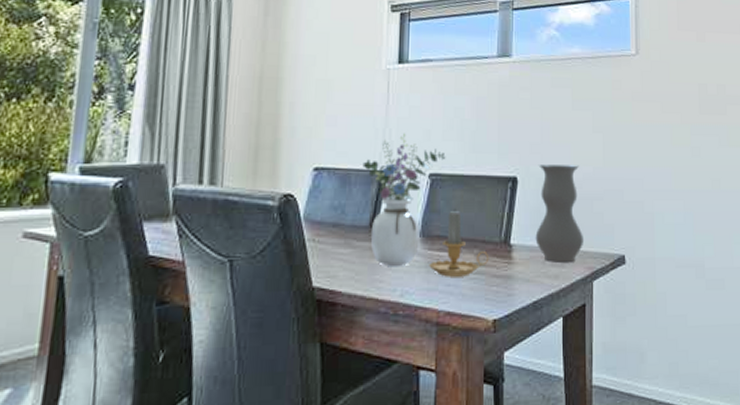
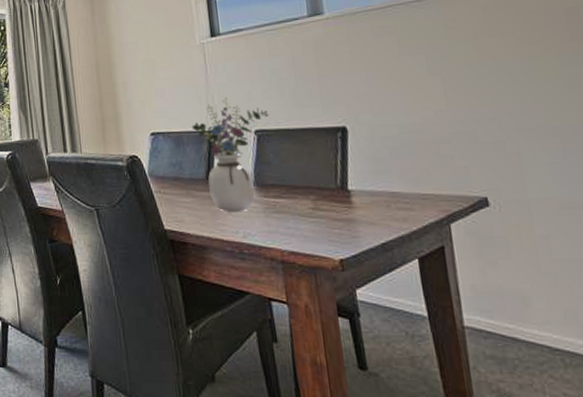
candle: present [429,208,489,277] -> none [267,159,328,221]
vase: present [535,165,585,264] -> none [368,110,434,207]

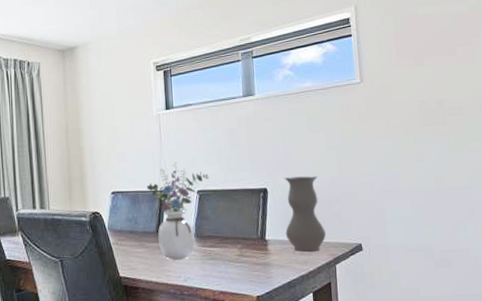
vase: none [368,110,434,207] -> present [283,176,327,252]

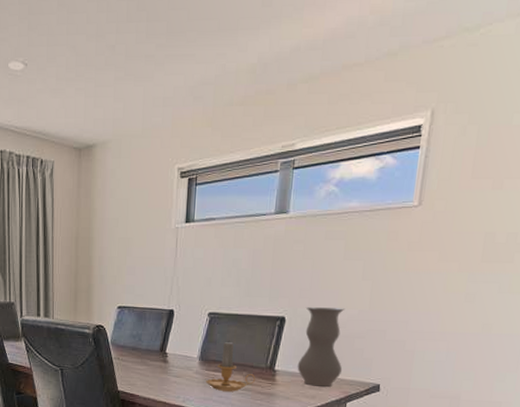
bouquet: present [147,162,209,261] -> none [155,280,223,381]
candle: none [204,215,250,266] -> present [206,340,256,392]

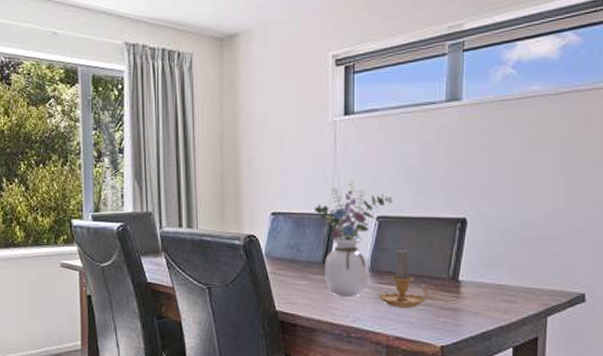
bouquet: none [155,280,223,381] -> present [314,180,393,298]
vase: present [297,307,346,388] -> none [485,206,539,300]

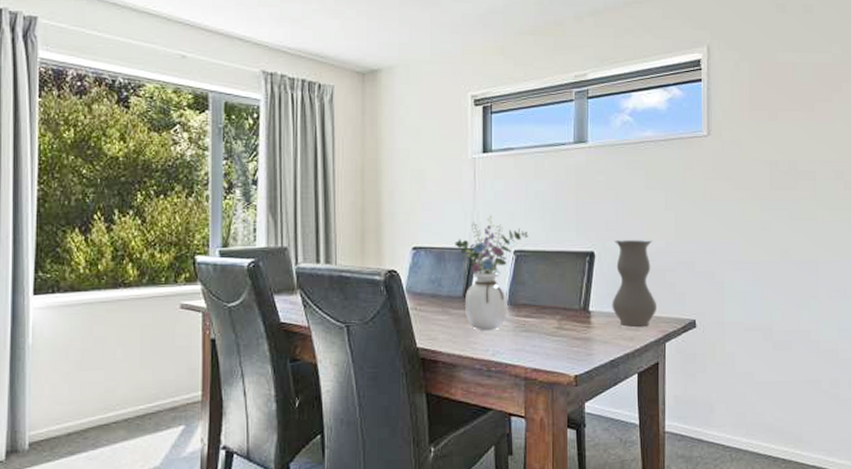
candle: present [378,247,437,308] -> none [516,280,570,339]
vase: none [485,206,539,300] -> present [612,240,658,328]

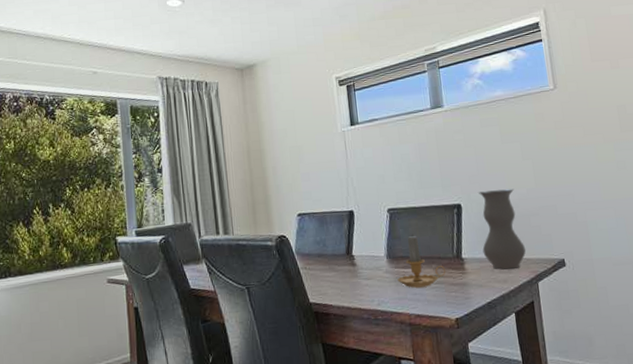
bouquet: present [455,215,529,331] -> none [334,180,399,284]
candle: none [516,280,570,339] -> present [397,234,446,288]

